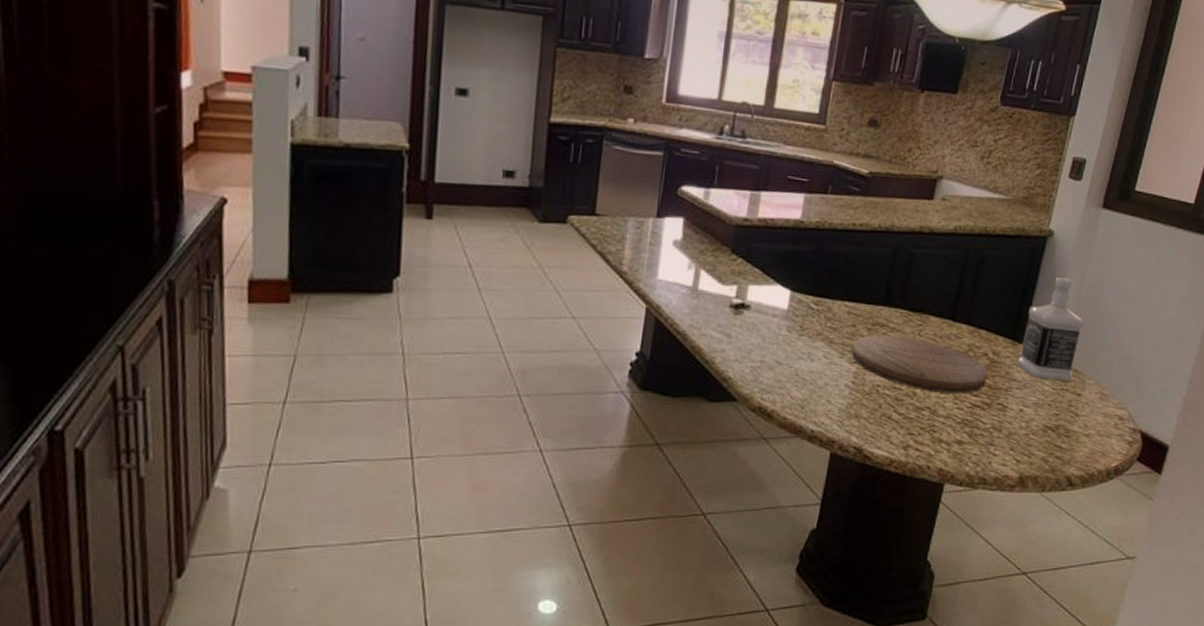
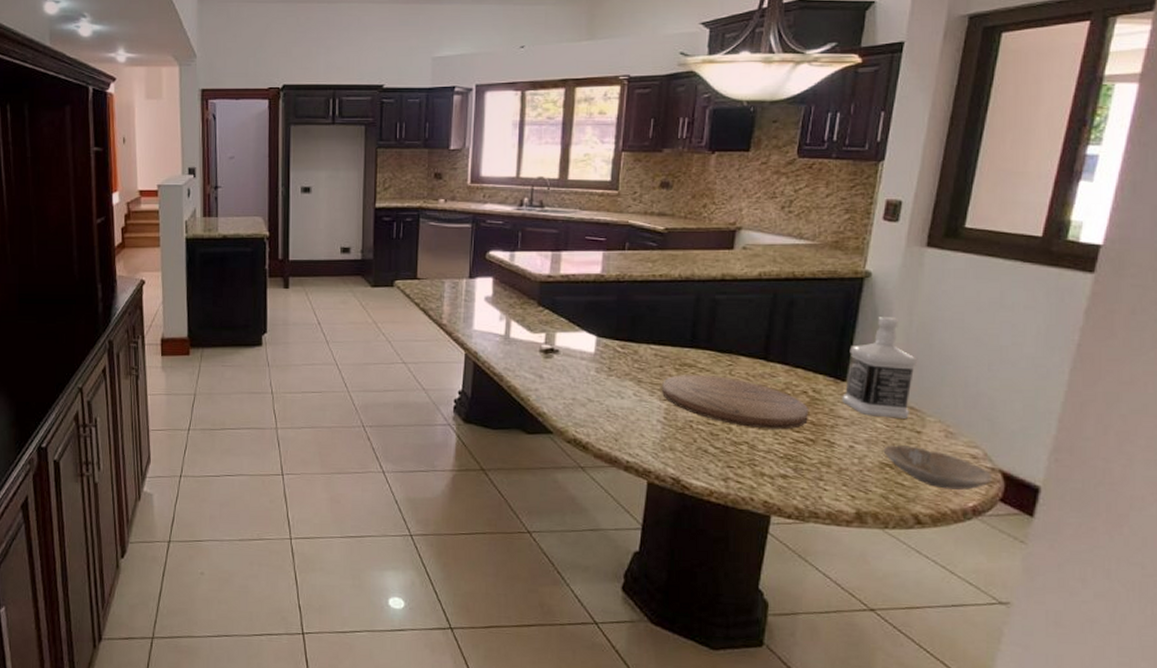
bowl: none [1048,408,1133,451] -> present [883,445,992,490]

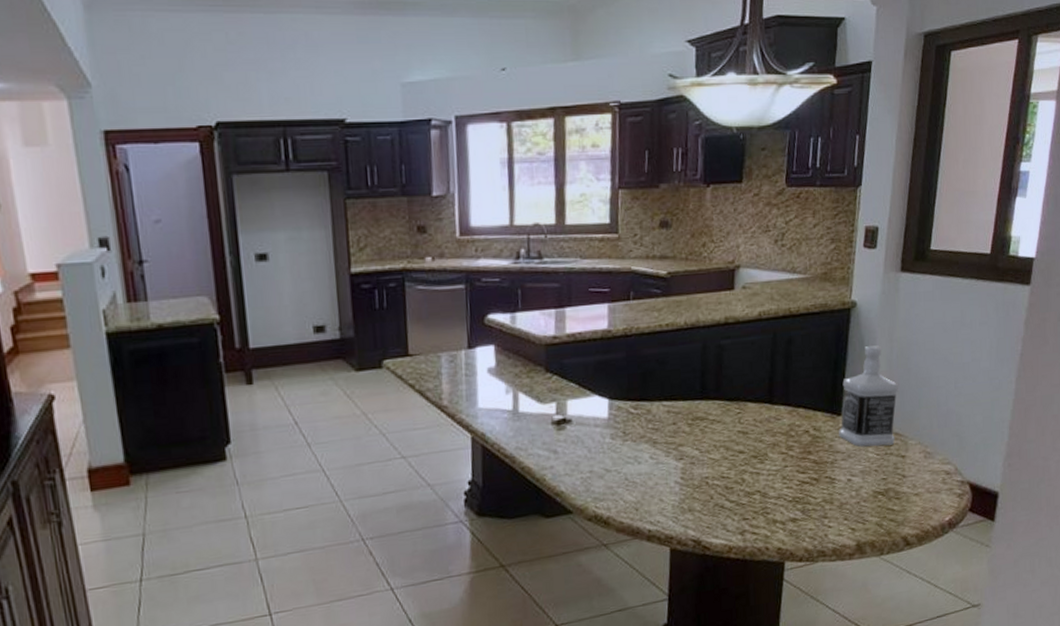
cutting board: present [662,374,809,430] -> none [677,426,812,475]
bowl: present [883,445,992,490] -> none [875,470,962,508]

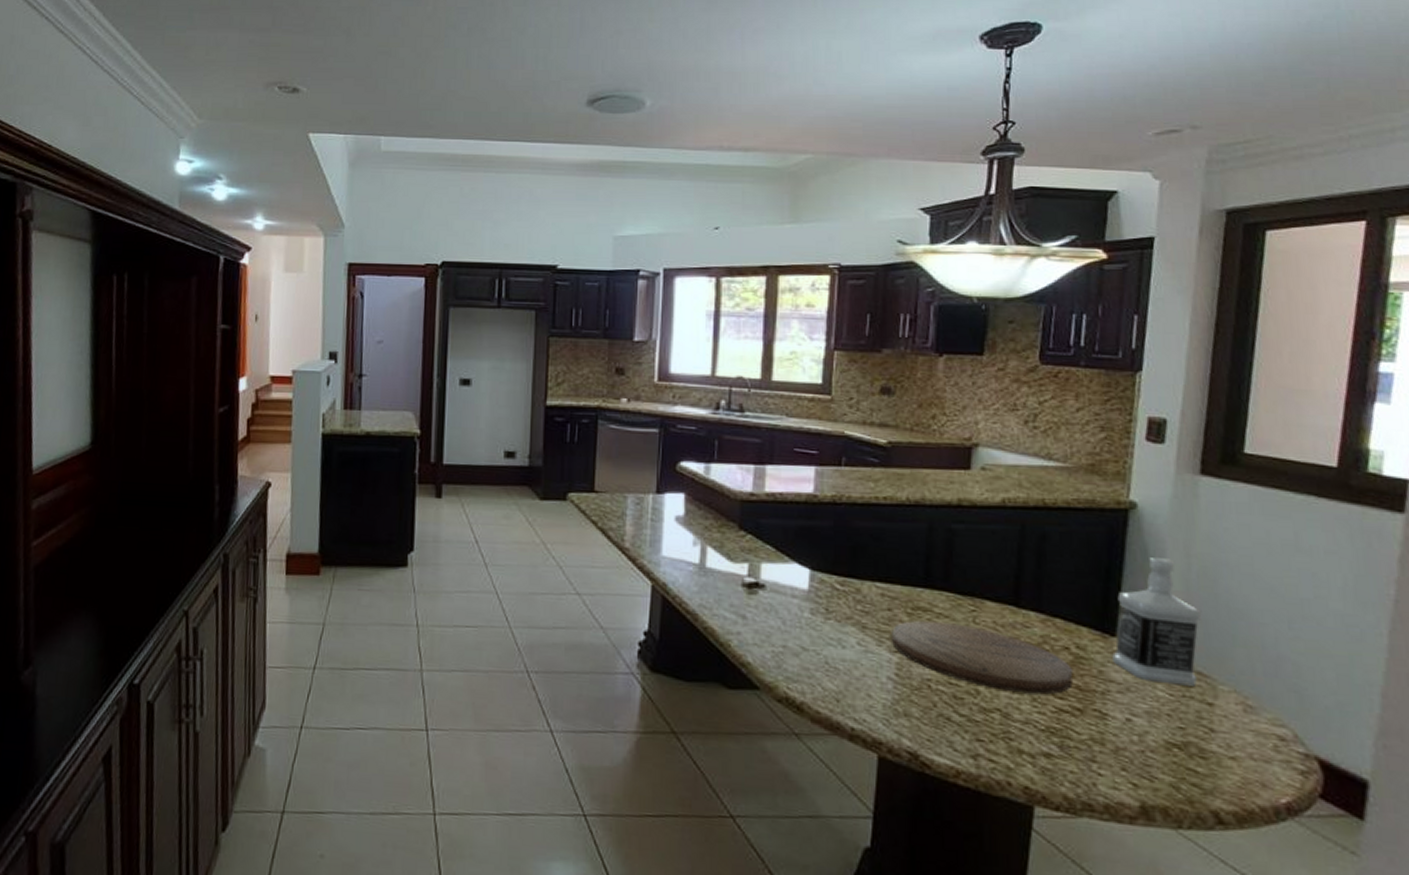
cutting board: none [677,426,812,475] -> present [892,620,1074,695]

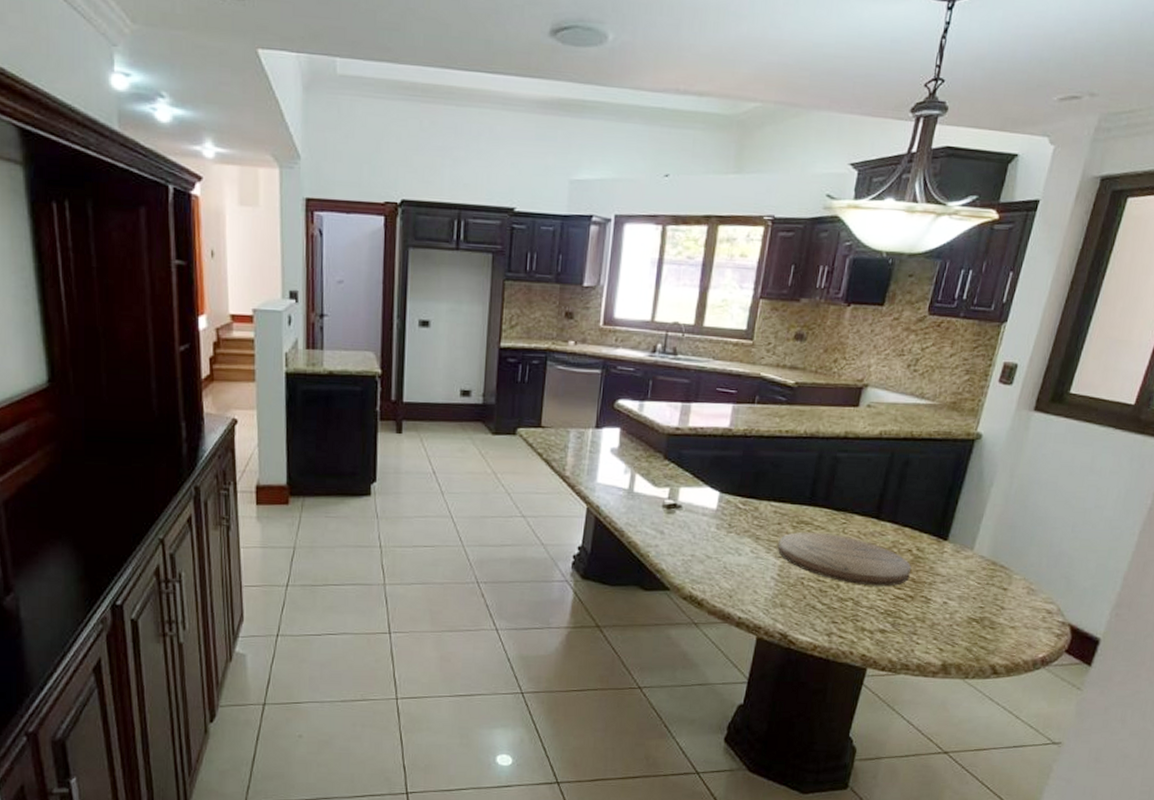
bottle: present [1112,556,1202,686] -> none [942,477,1013,576]

